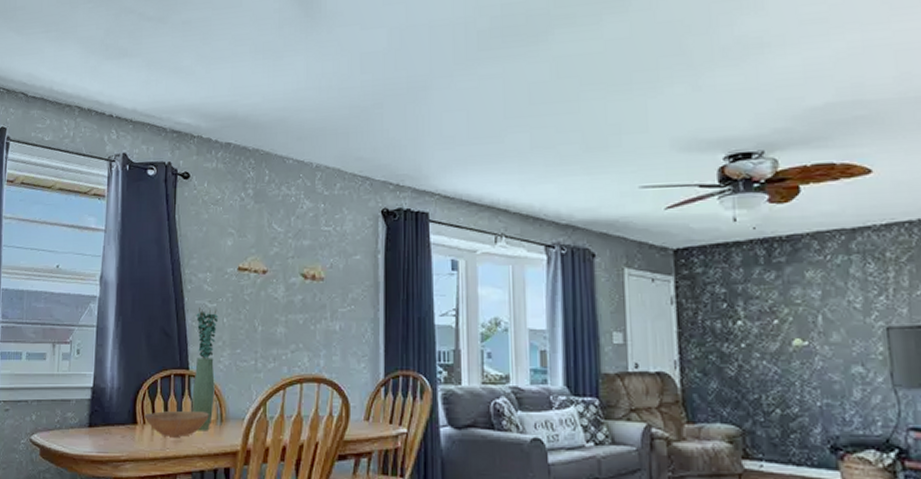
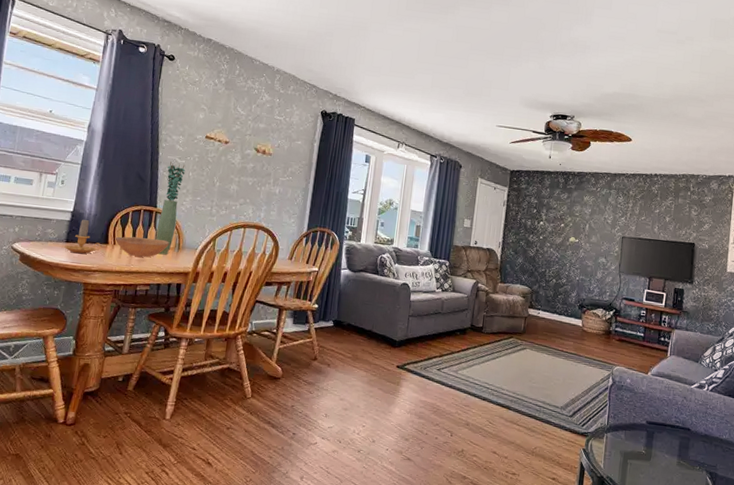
candle: none [88,395,130,441] -> present [64,219,102,254]

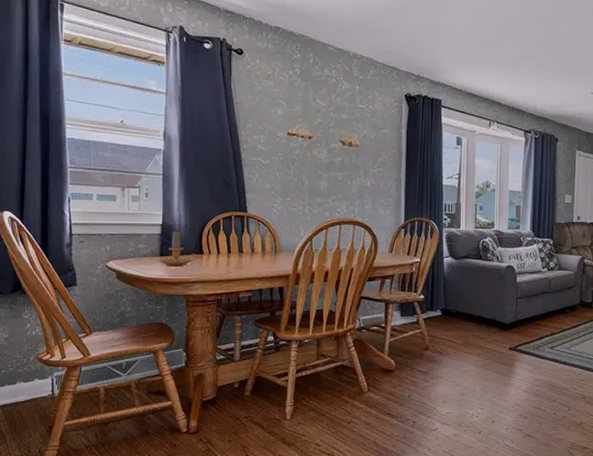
bowl: present [115,236,169,258] -> none [209,244,265,264]
vase: present [156,162,186,255] -> none [251,163,272,260]

